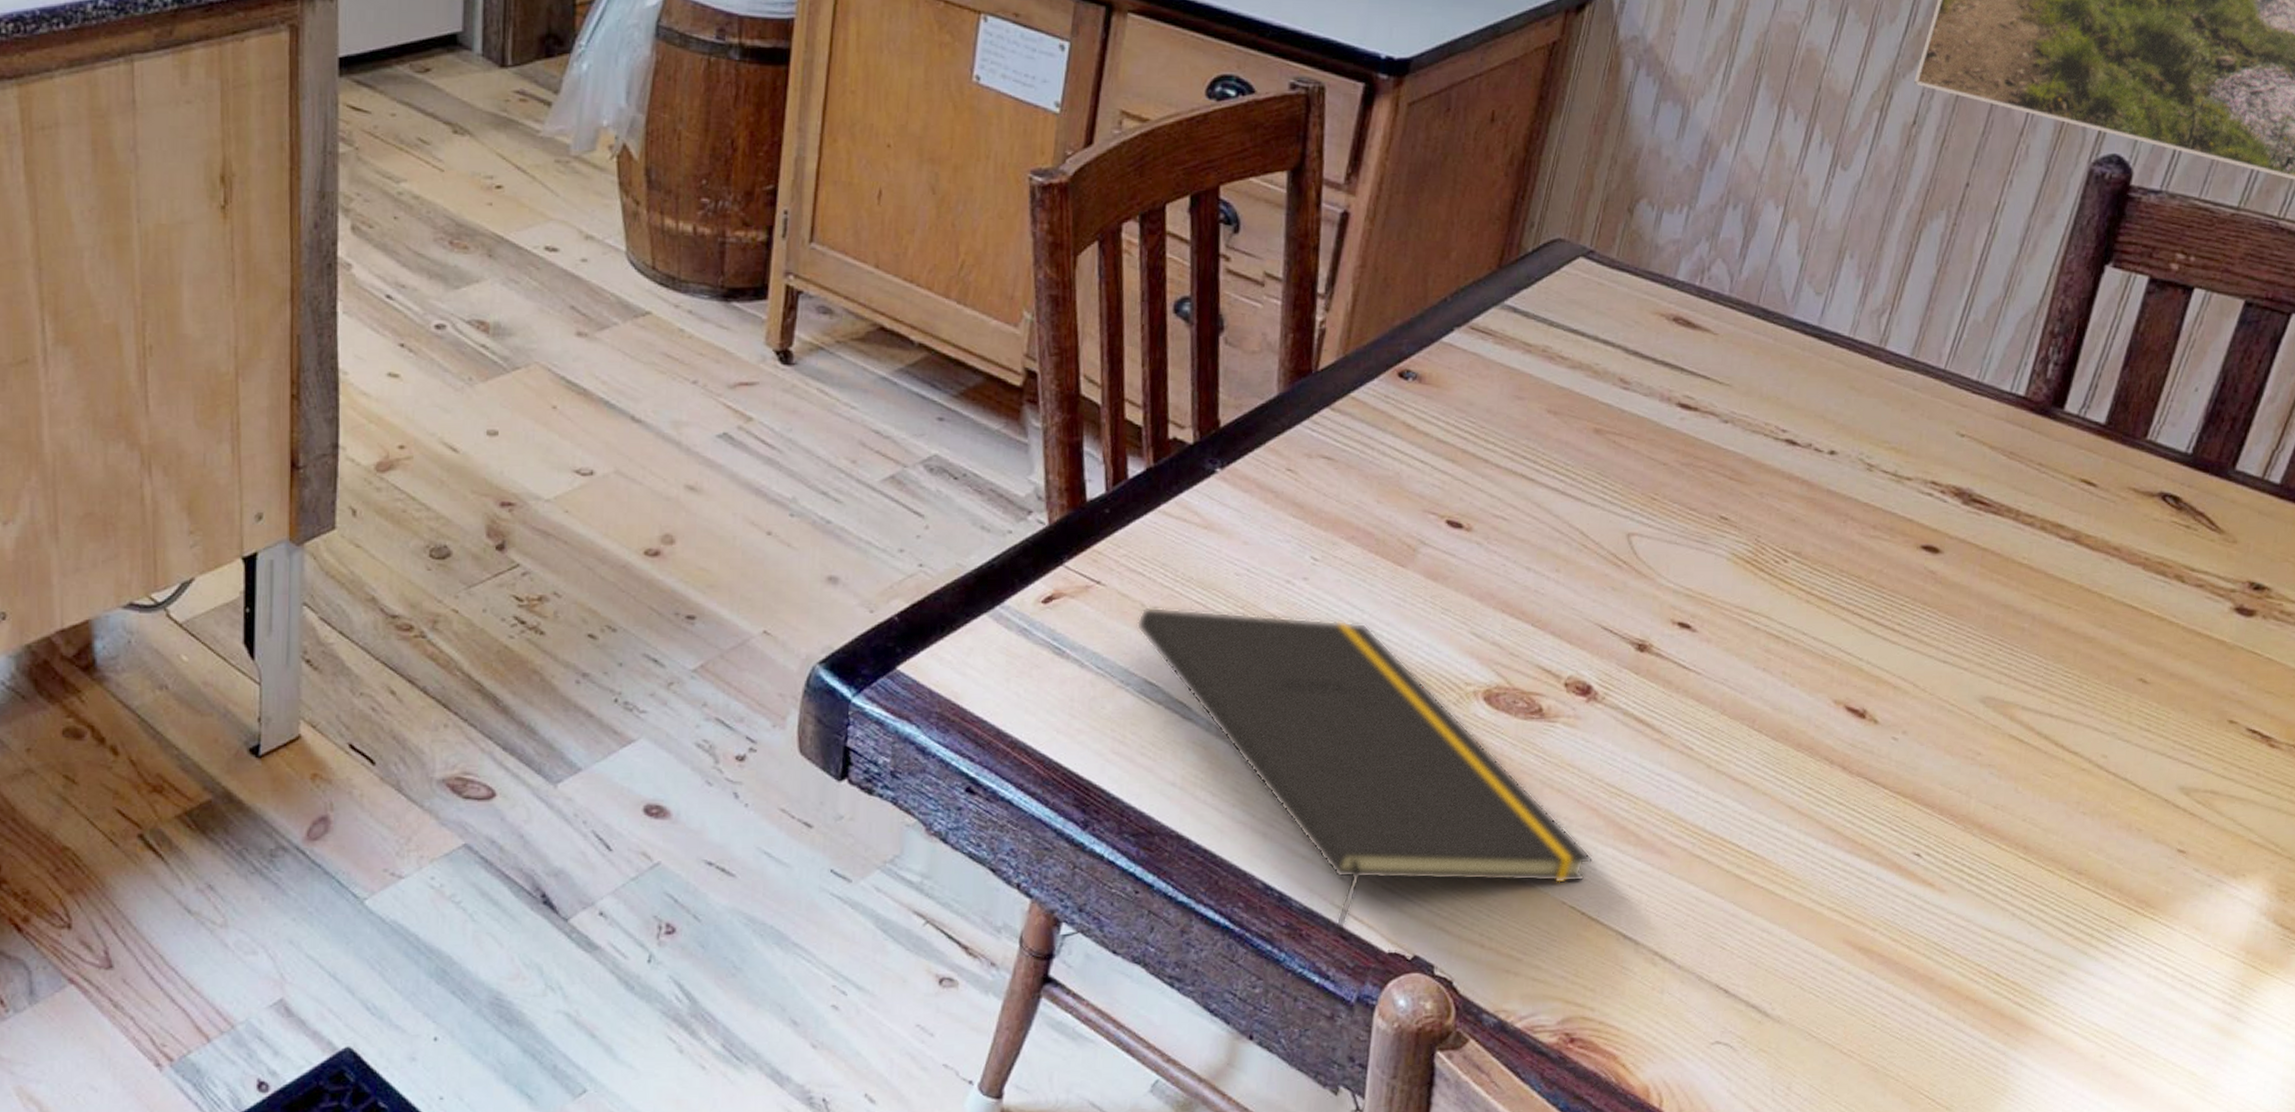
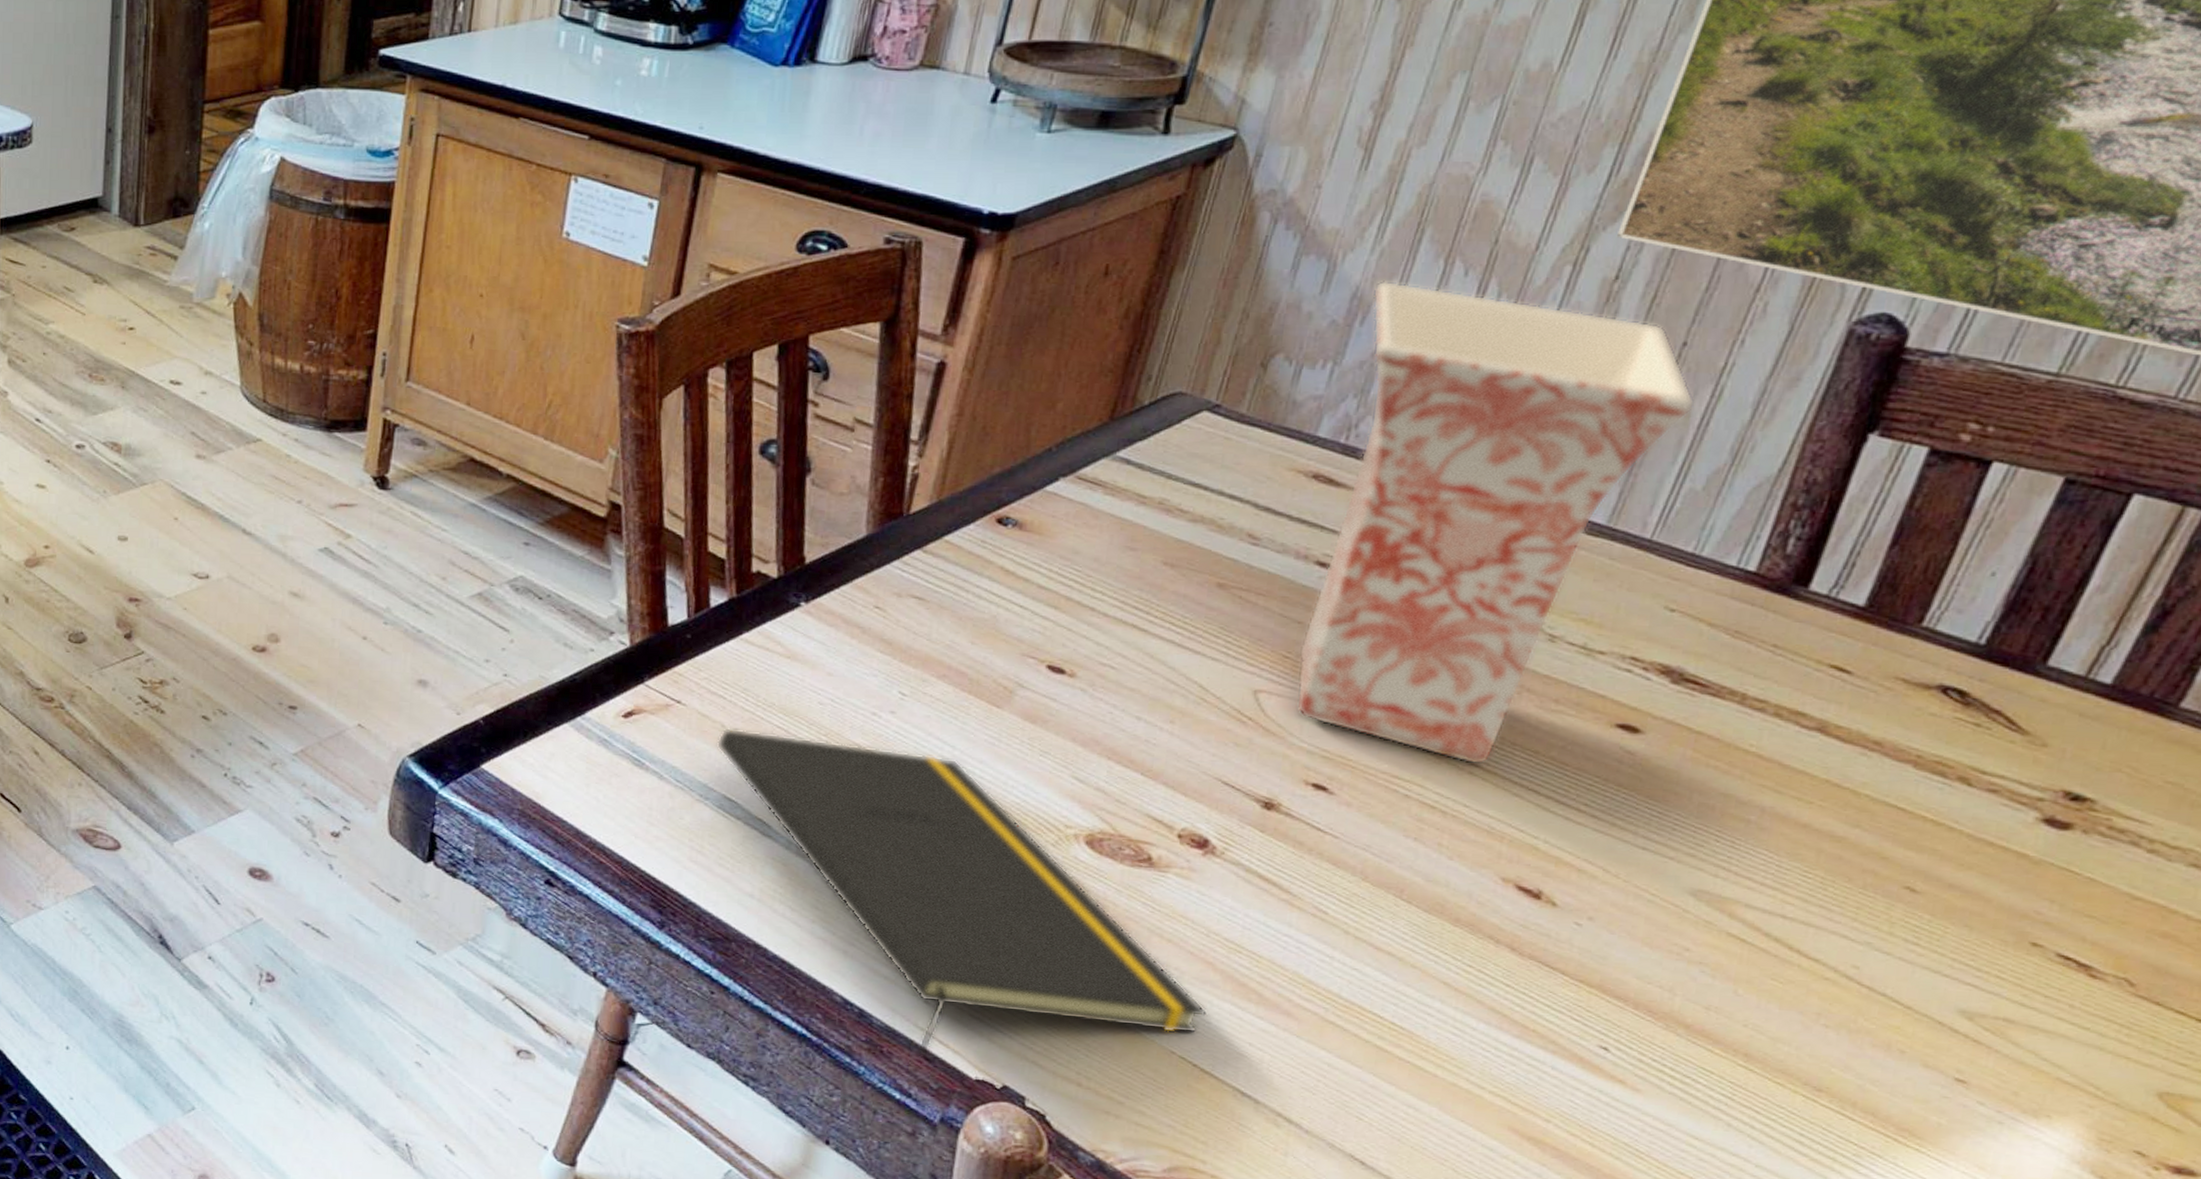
vase: none [1663,126,1977,593] -> present [1295,281,1696,765]

